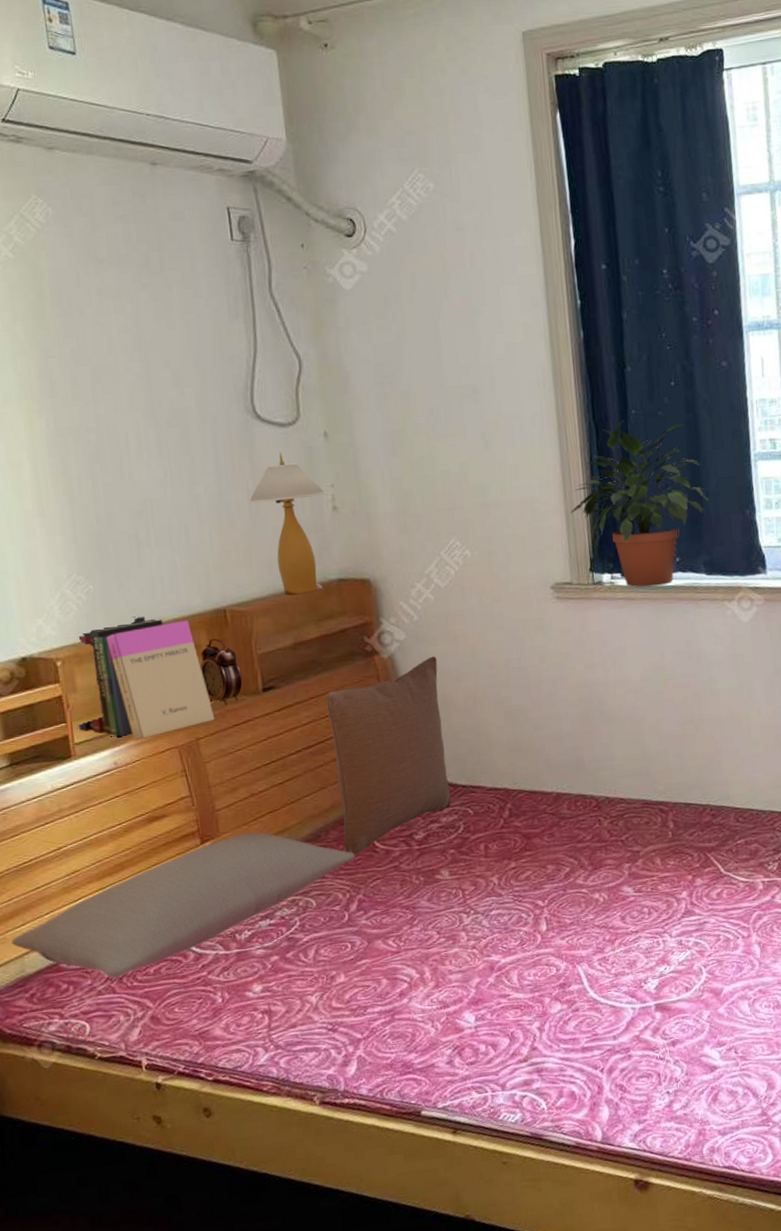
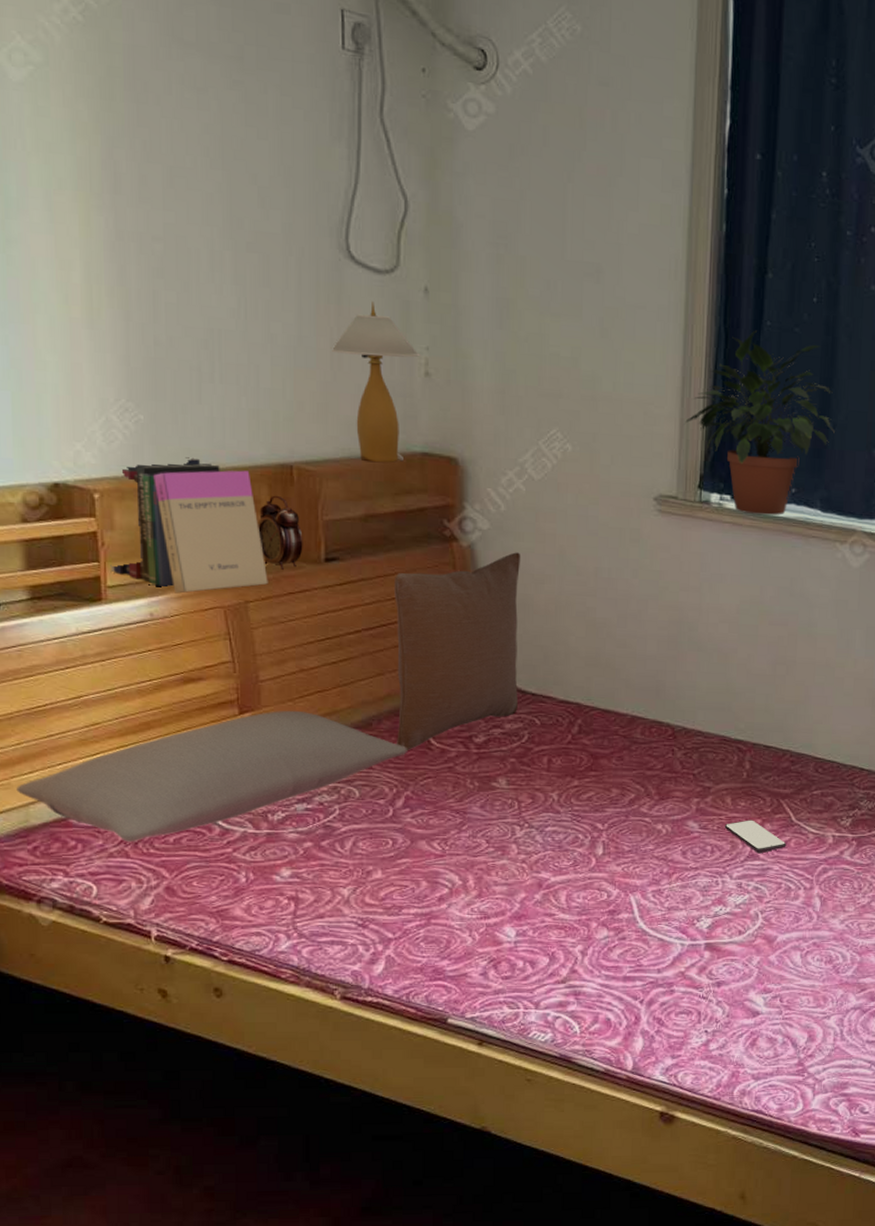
smartphone: none [657,877,719,908] -> present [724,820,787,853]

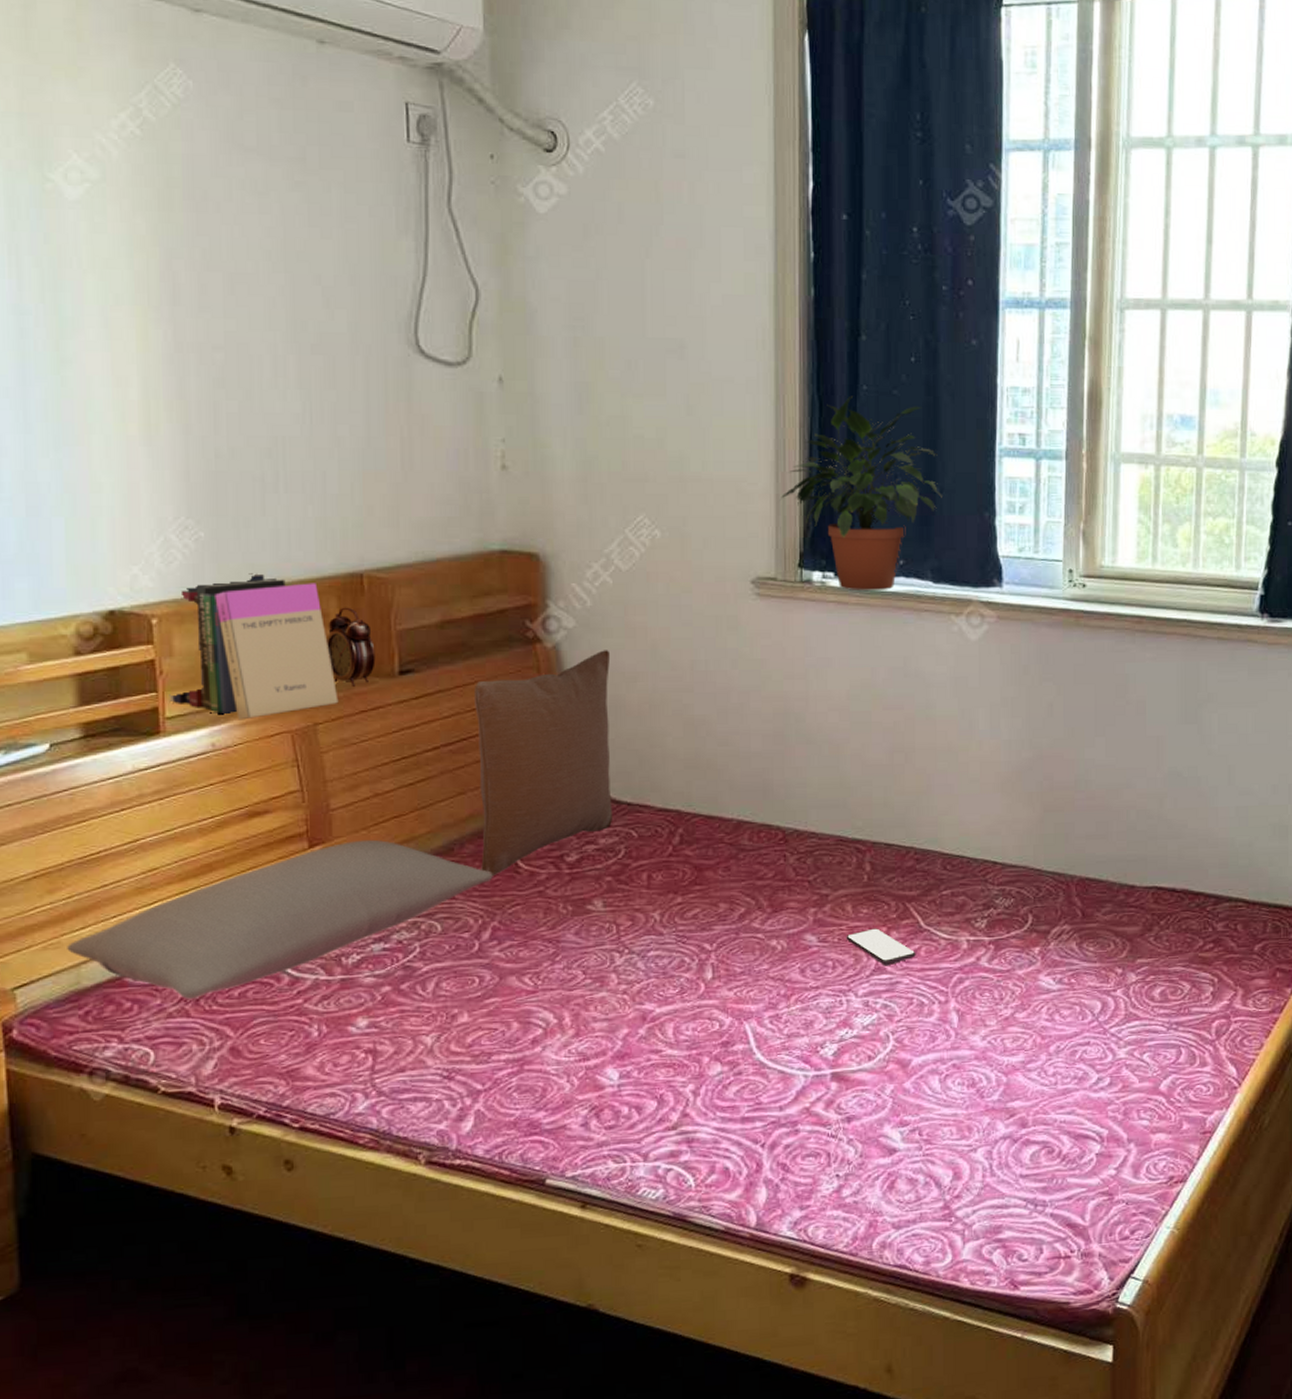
table lamp: present [329,301,420,464] -> none [399,395,496,565]

